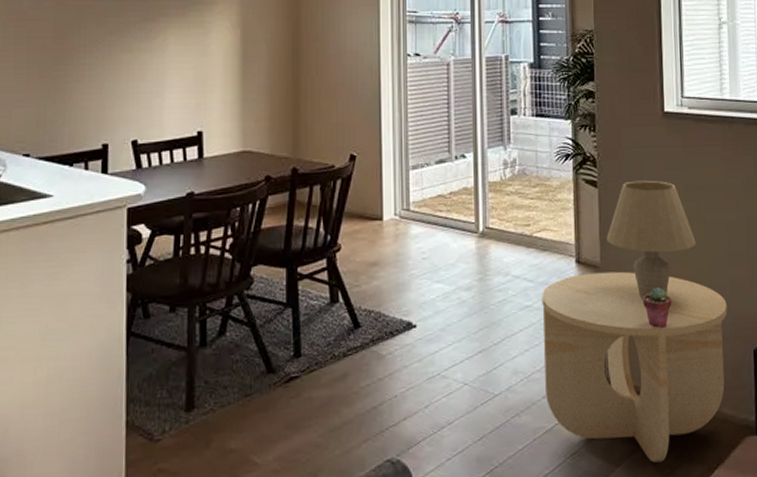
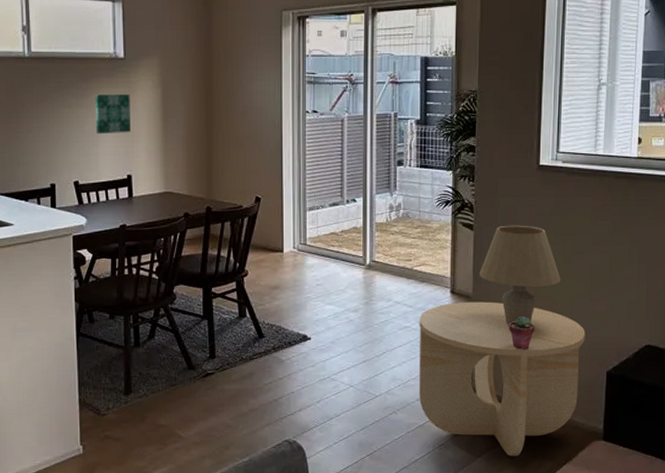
wall art: none [161,36,204,84] -> present [95,95,131,134]

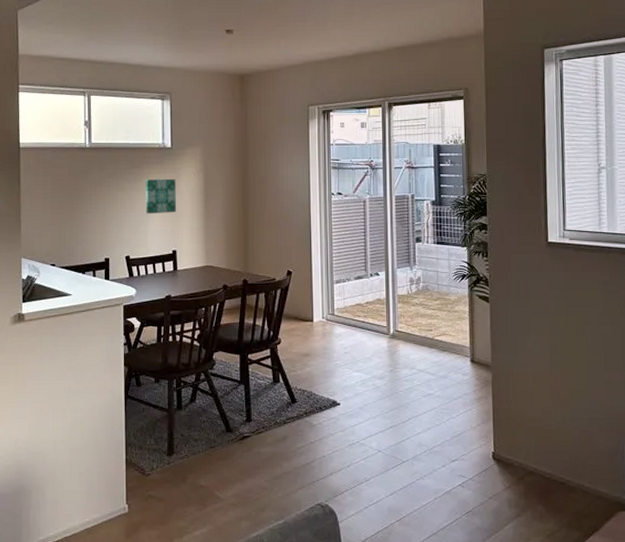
side table: present [419,301,585,456] -> none [442,370,603,525]
table lamp: present [479,225,561,325] -> none [497,298,576,393]
potted succulent: present [509,316,535,350] -> none [528,385,553,419]

